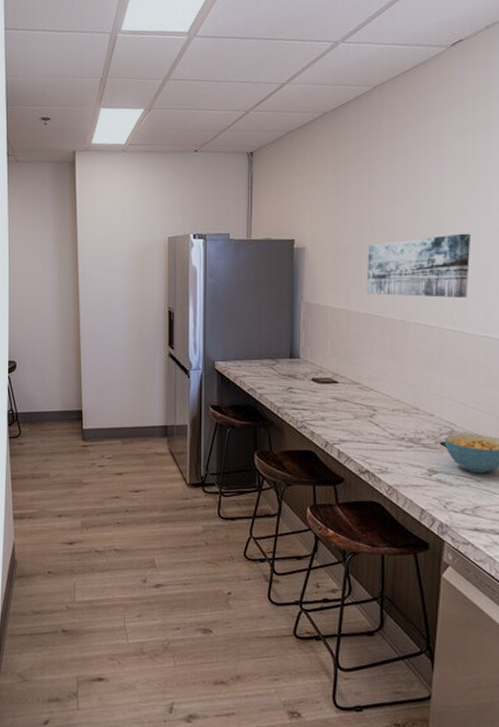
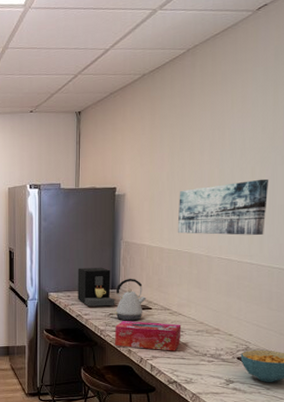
coffee maker: none [250,332,295,379] -> present [77,267,115,307]
kettle: none [292,345,332,397] -> present [113,278,147,321]
tissue box: none [295,397,374,434] -> present [115,321,182,351]

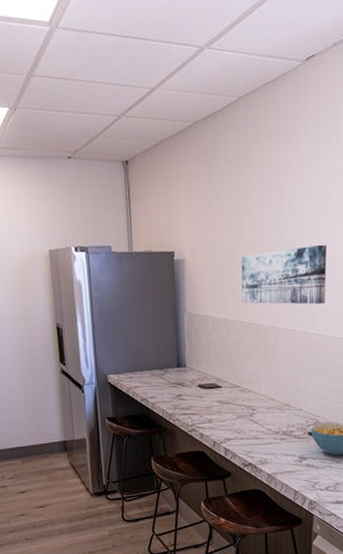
coffee maker: present [77,267,115,307] -> none [138,343,183,389]
kettle: present [113,278,147,321] -> none [181,354,216,402]
tissue box: present [115,321,182,351] -> none [184,401,253,432]

